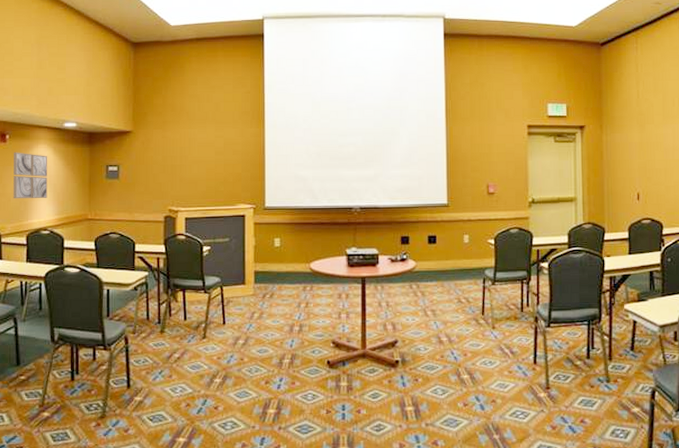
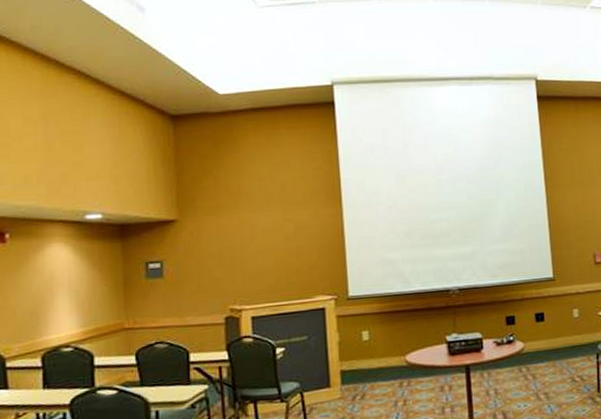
wall art: present [13,152,48,199] -> none [17,253,68,313]

